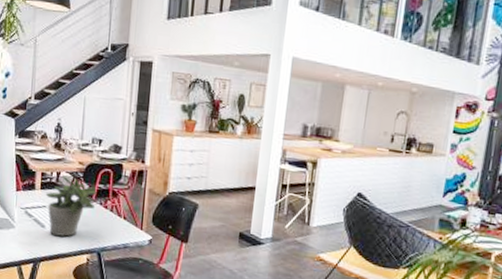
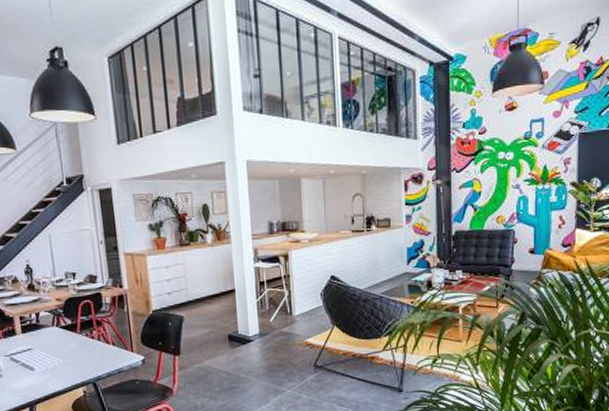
potted plant: present [45,175,97,237] -> none [28,315,83,375]

